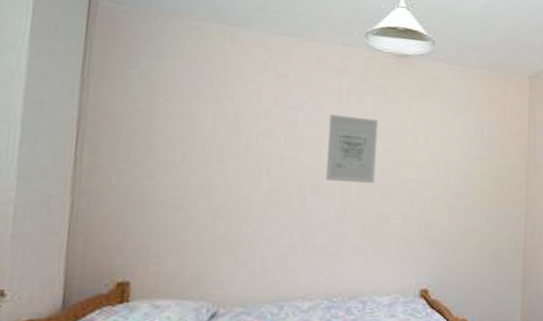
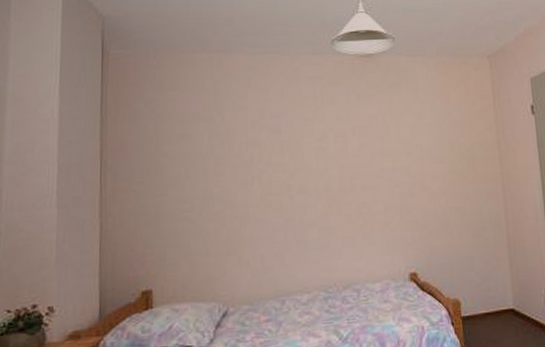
wall art: present [326,114,379,184] -> none [307,117,355,179]

